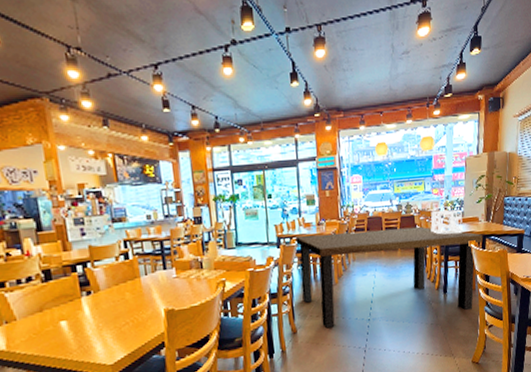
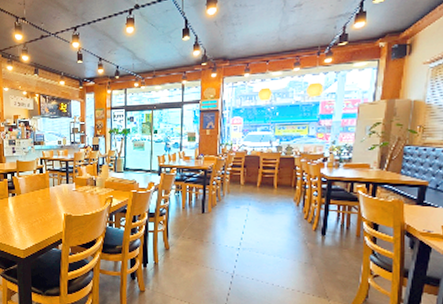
dining table: present [295,226,484,329] -> none [175,167,374,256]
decorative cube: present [430,209,463,235] -> none [312,154,351,179]

